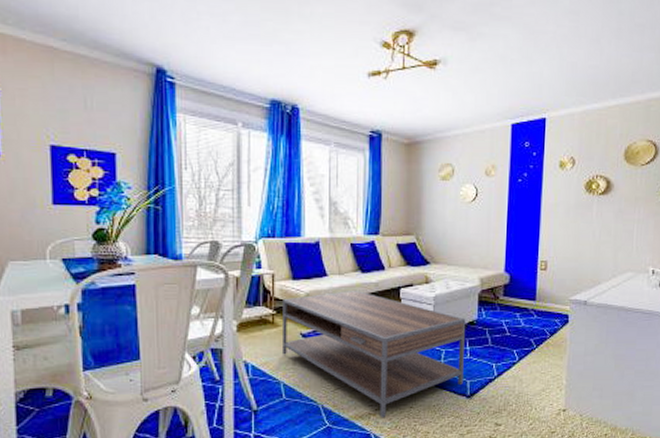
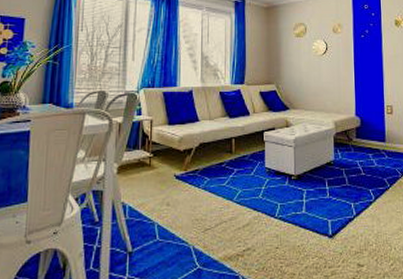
coffee table: present [283,291,466,418] -> none [158,135,325,260]

